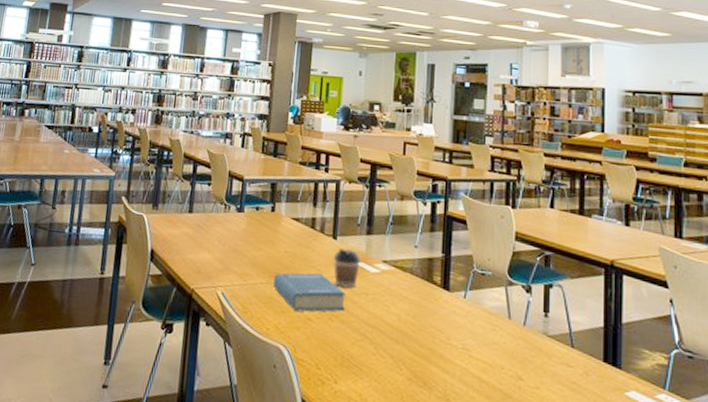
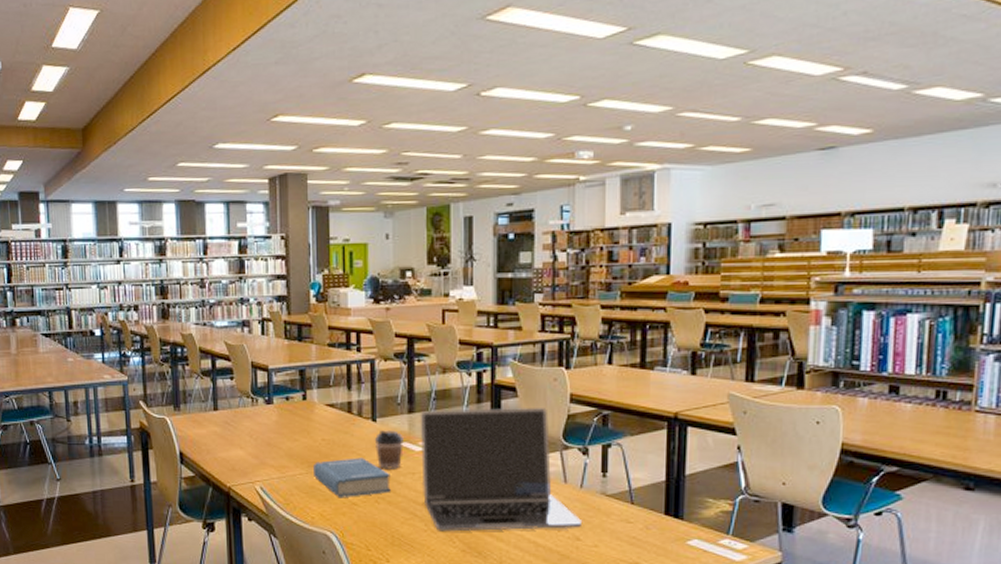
laptop: none [374,234,524,367] -> present [420,407,581,532]

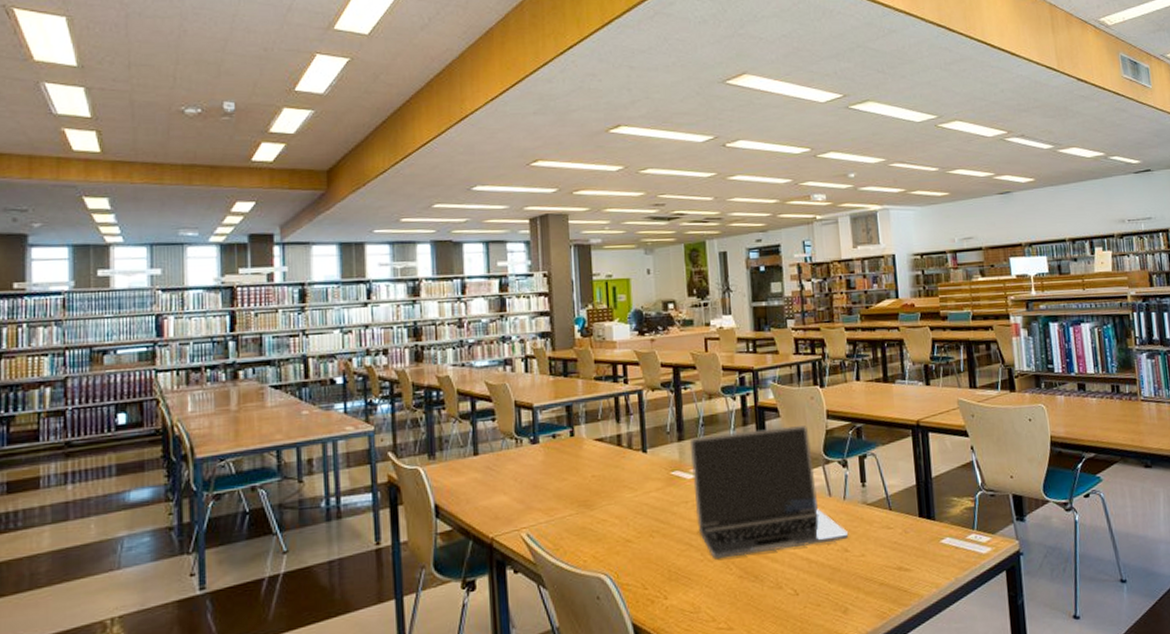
book: present [314,458,391,499] -> none [584,491,665,537]
coffee cup: present [374,430,404,469] -> none [645,460,675,501]

